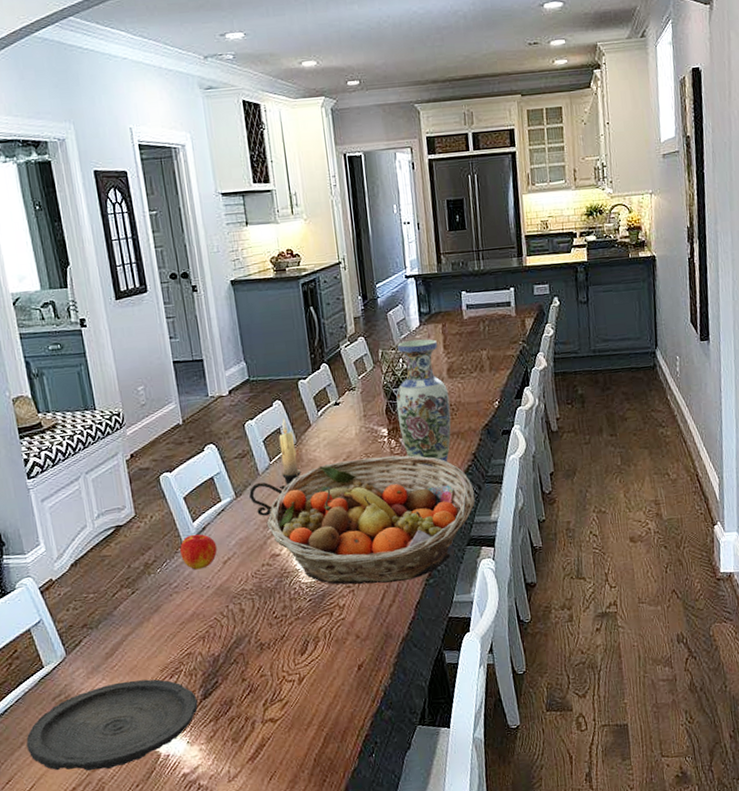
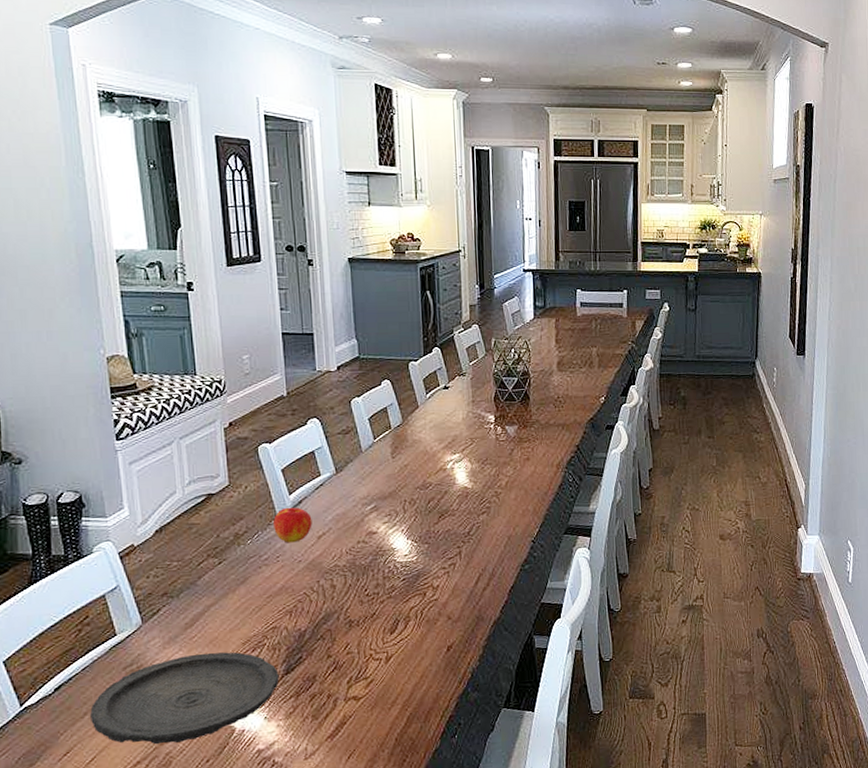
candle holder: present [249,417,301,516] -> none [350,397,405,493]
fruit basket: present [267,455,475,585] -> none [366,442,576,567]
vase: present [396,339,451,467] -> none [505,332,558,456]

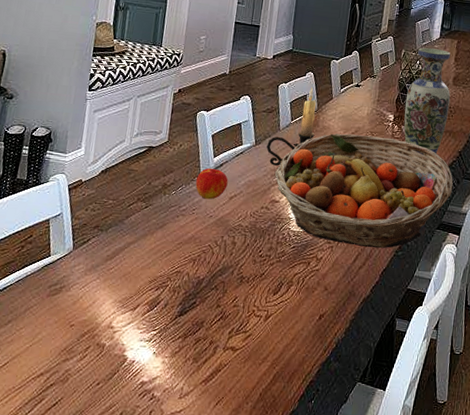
plate: present [90,652,279,745] -> none [12,284,174,362]
candle holder: none [350,397,405,493] -> present [266,87,316,166]
fruit basket: none [366,442,576,567] -> present [275,133,454,249]
vase: none [505,332,558,456] -> present [404,47,451,155]

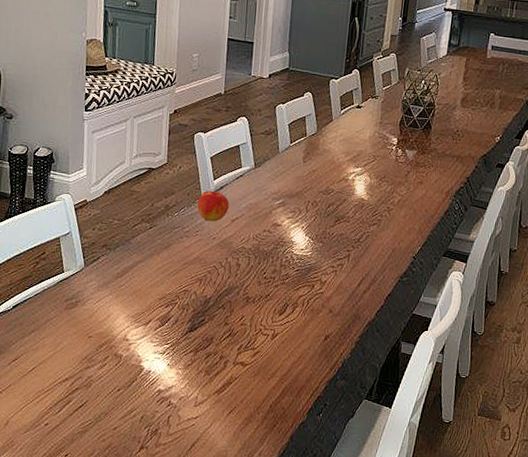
candle holder: present [266,87,316,166] -> none [266,108,316,190]
fruit basket: present [275,133,454,249] -> none [276,157,461,274]
vase: present [404,47,451,155] -> none [408,65,458,181]

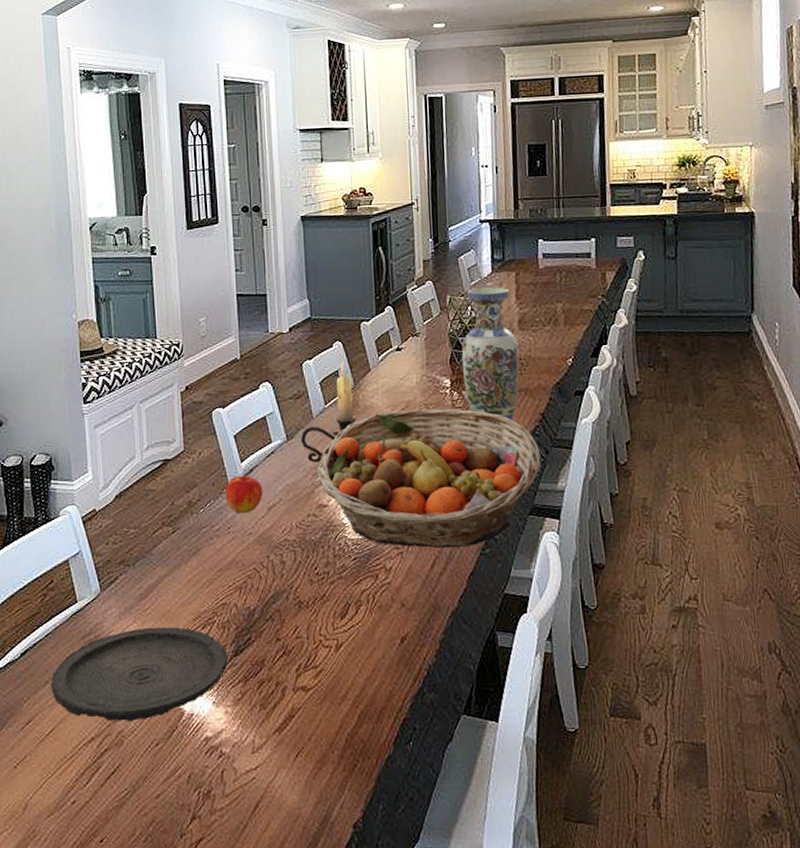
plate: none [36,299,184,370] -> present [51,626,228,722]
candle holder: none [266,108,316,190] -> present [301,359,357,463]
fruit basket: none [276,157,461,274] -> present [317,408,541,549]
vase: none [408,65,458,181] -> present [461,287,520,424]

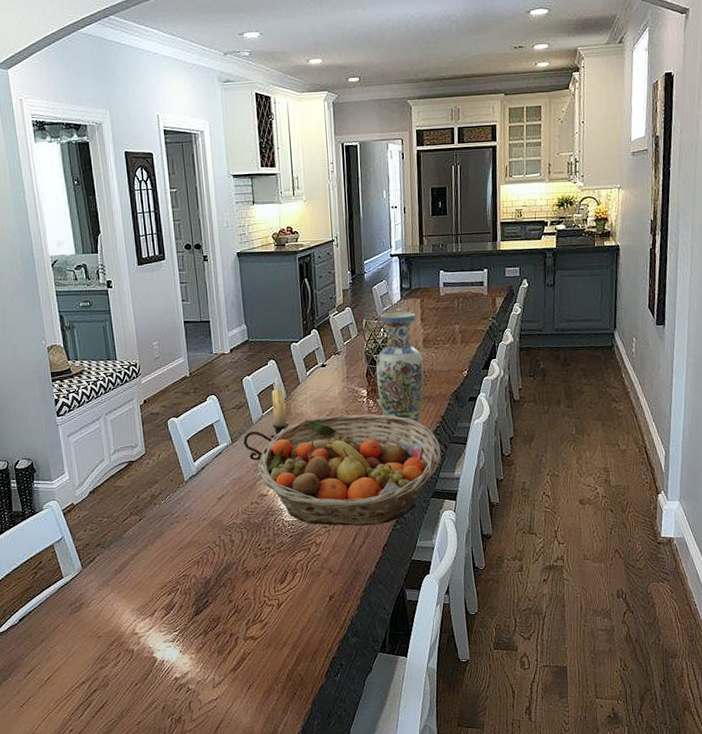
plate: present [51,626,228,722] -> none [46,594,191,669]
apple: present [225,475,263,514] -> none [182,472,214,504]

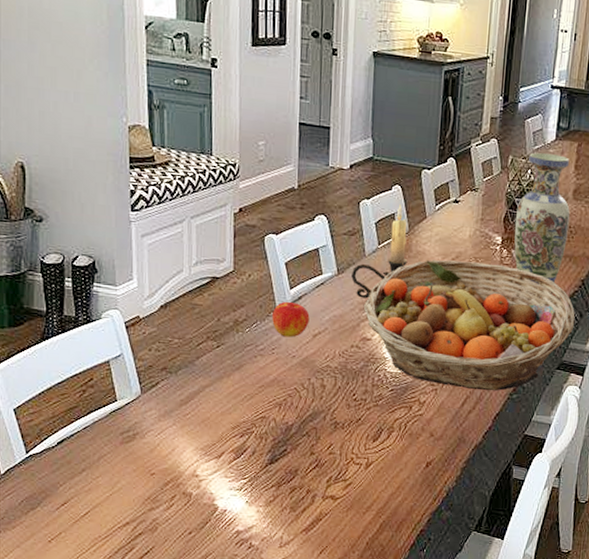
apple: none [182,472,214,504] -> present [272,301,310,338]

